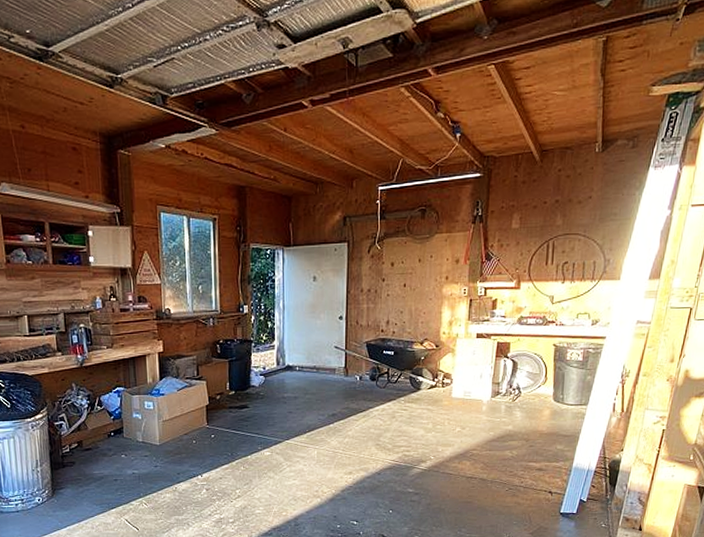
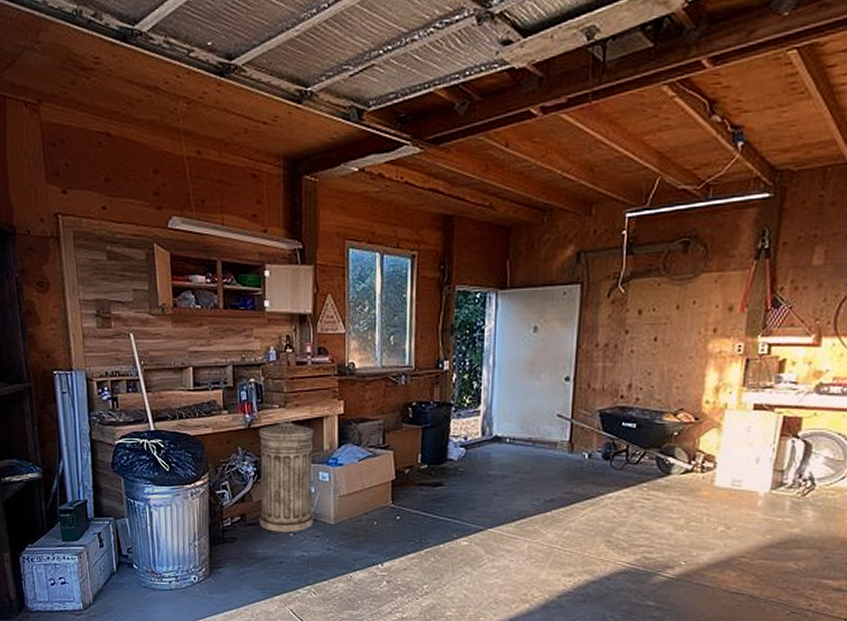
trash can: none [90,357,142,455] -> present [259,419,314,532]

